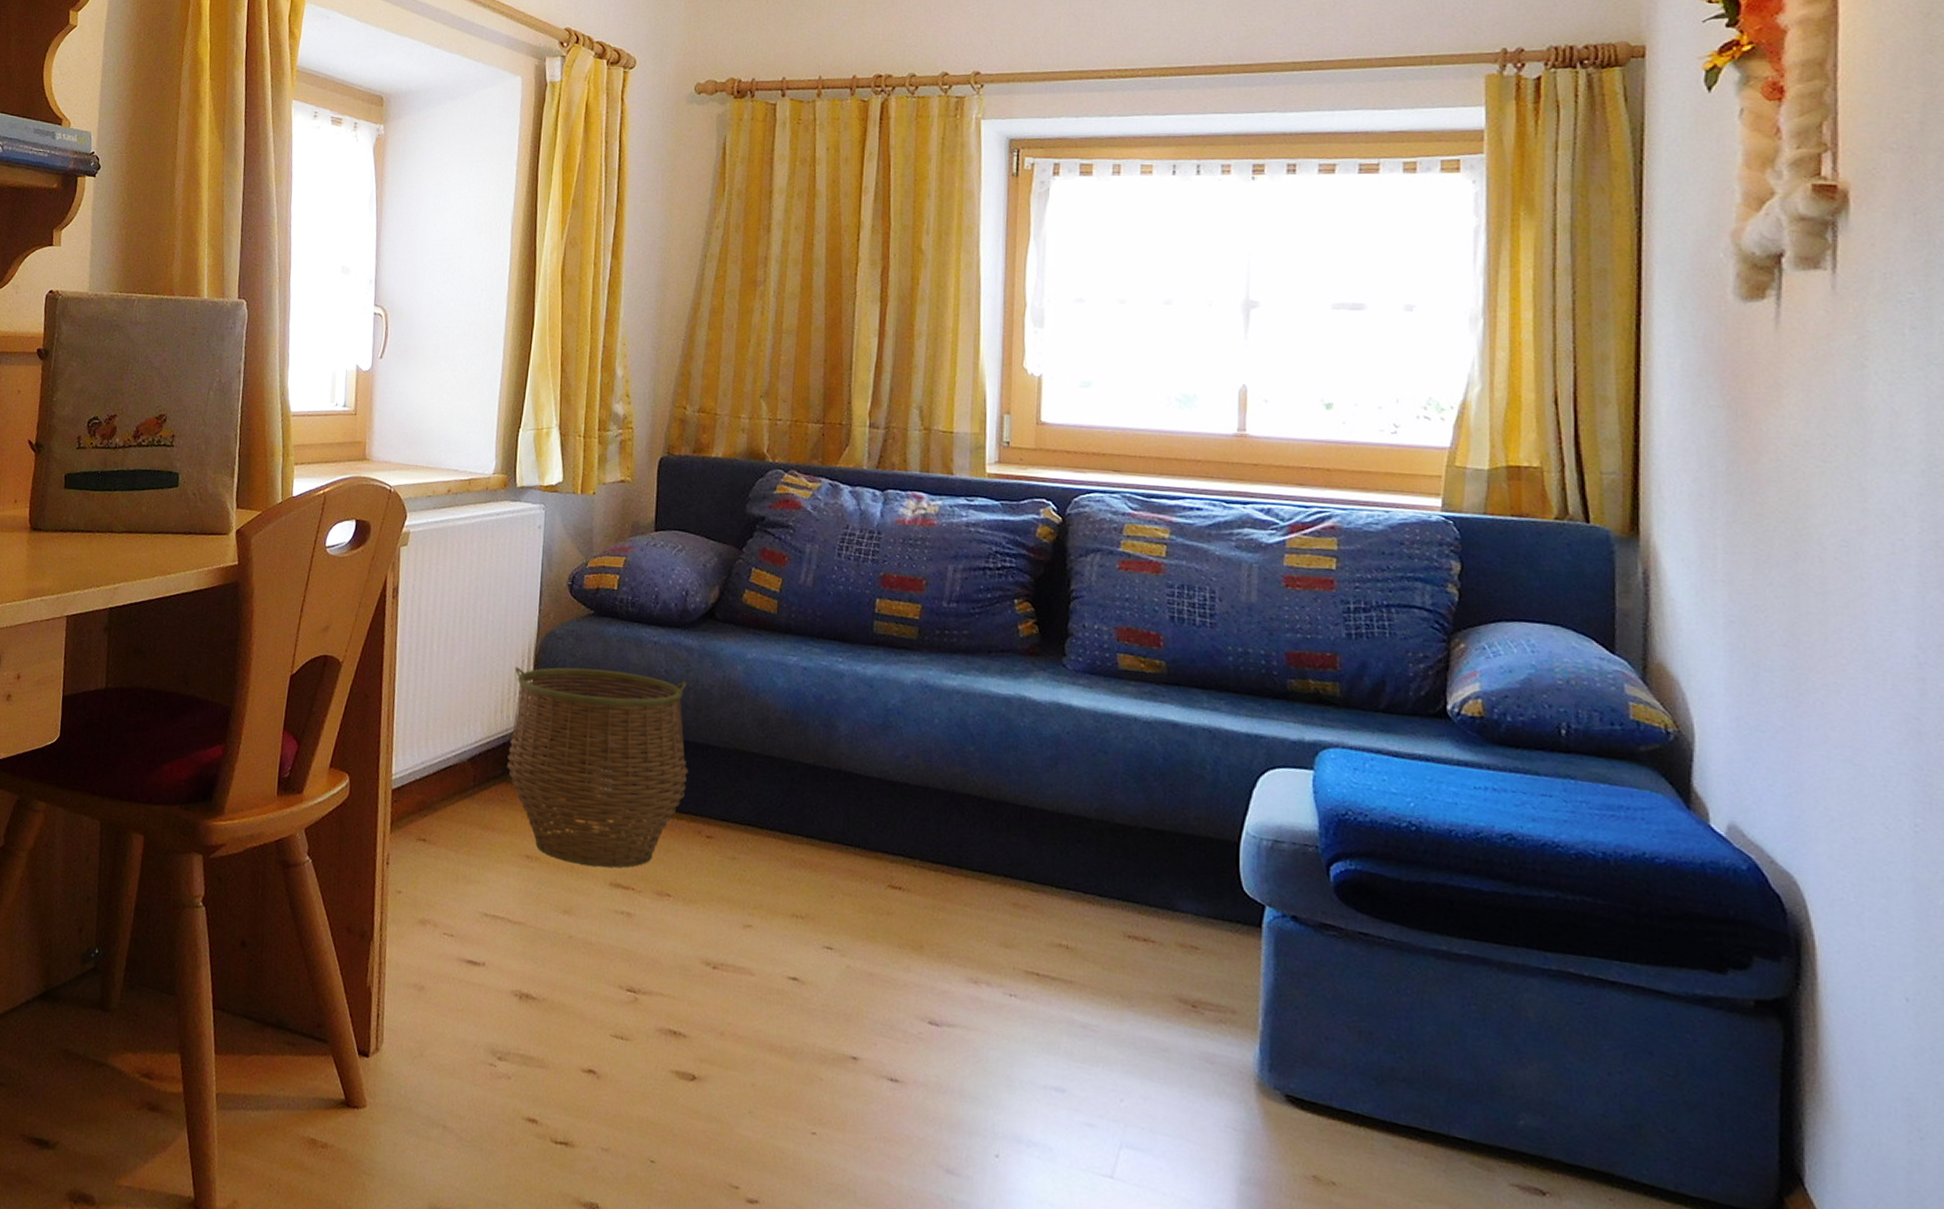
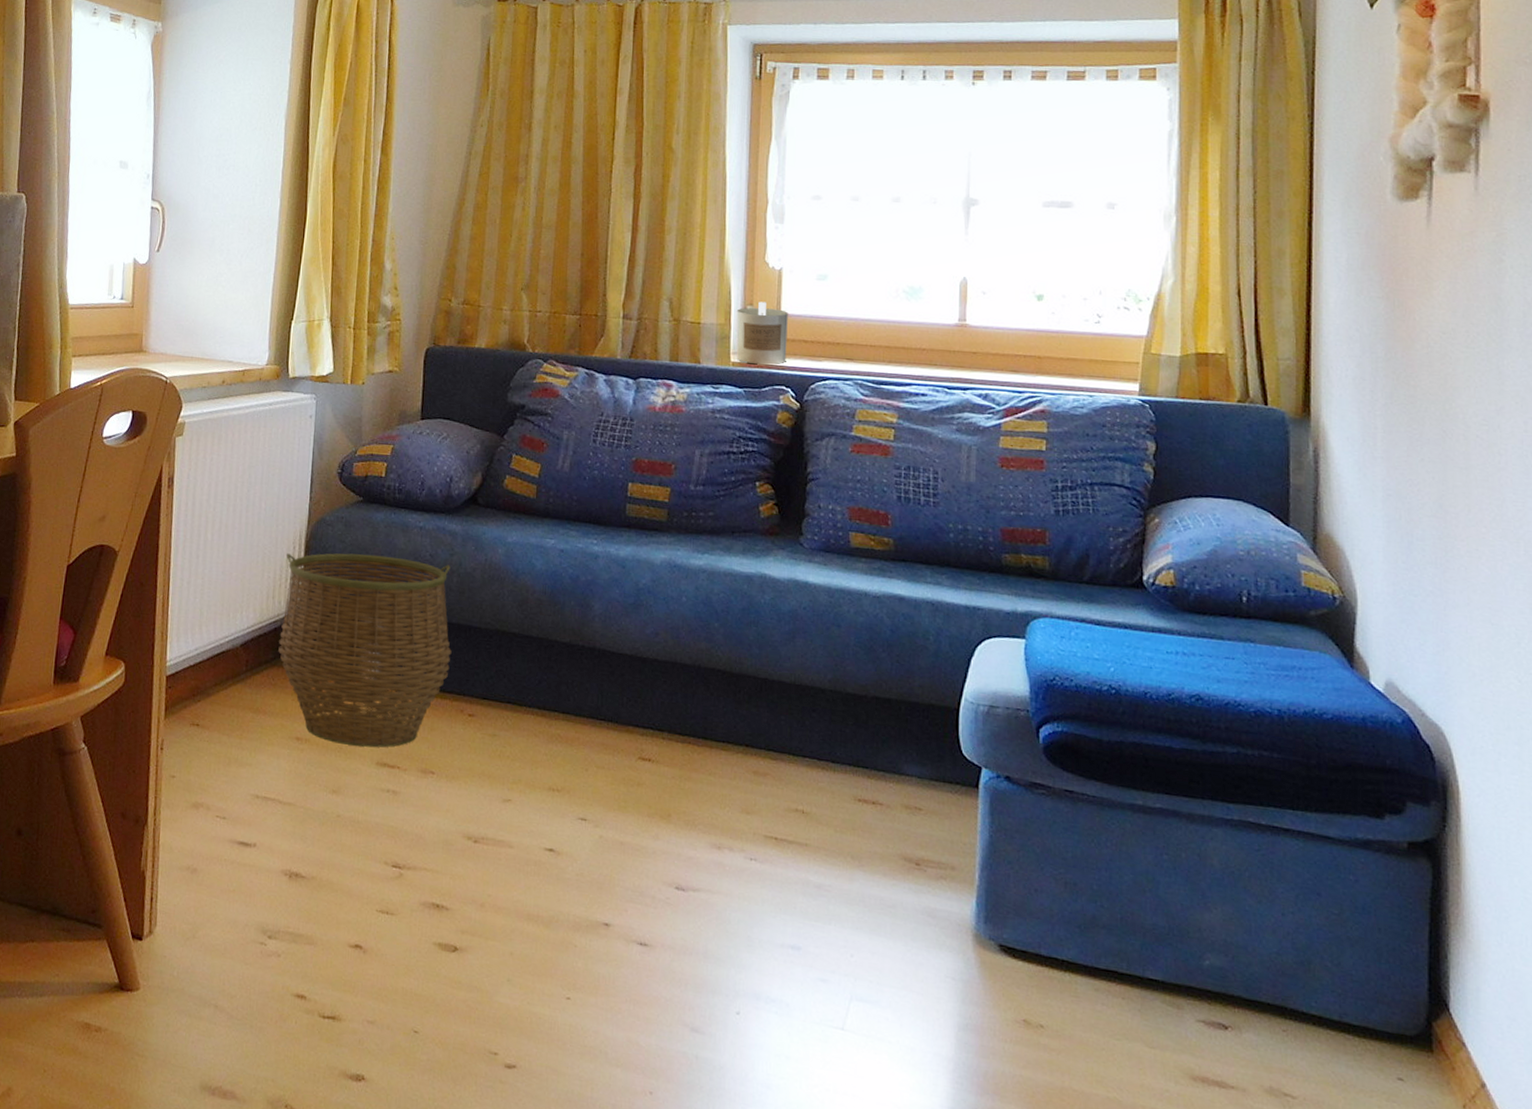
candle: none [991,410,1049,477] -> present [736,301,788,365]

